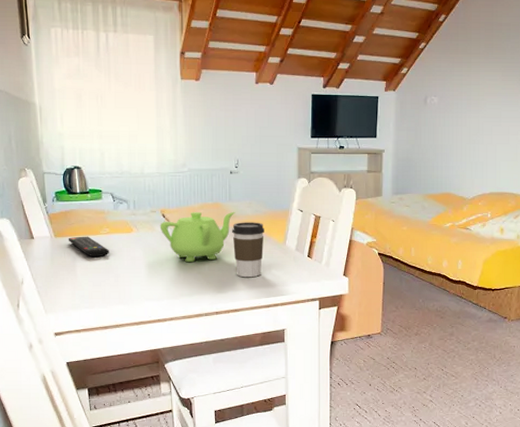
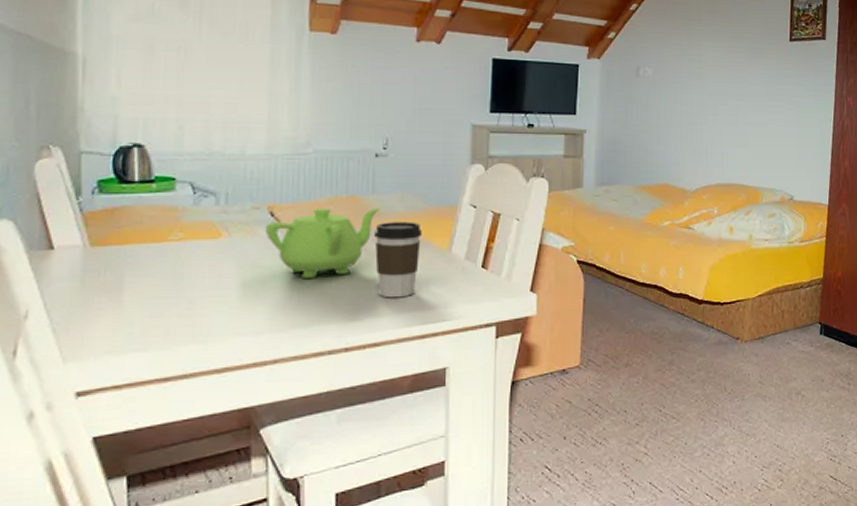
remote control: present [68,236,109,258] -> none [112,244,181,275]

